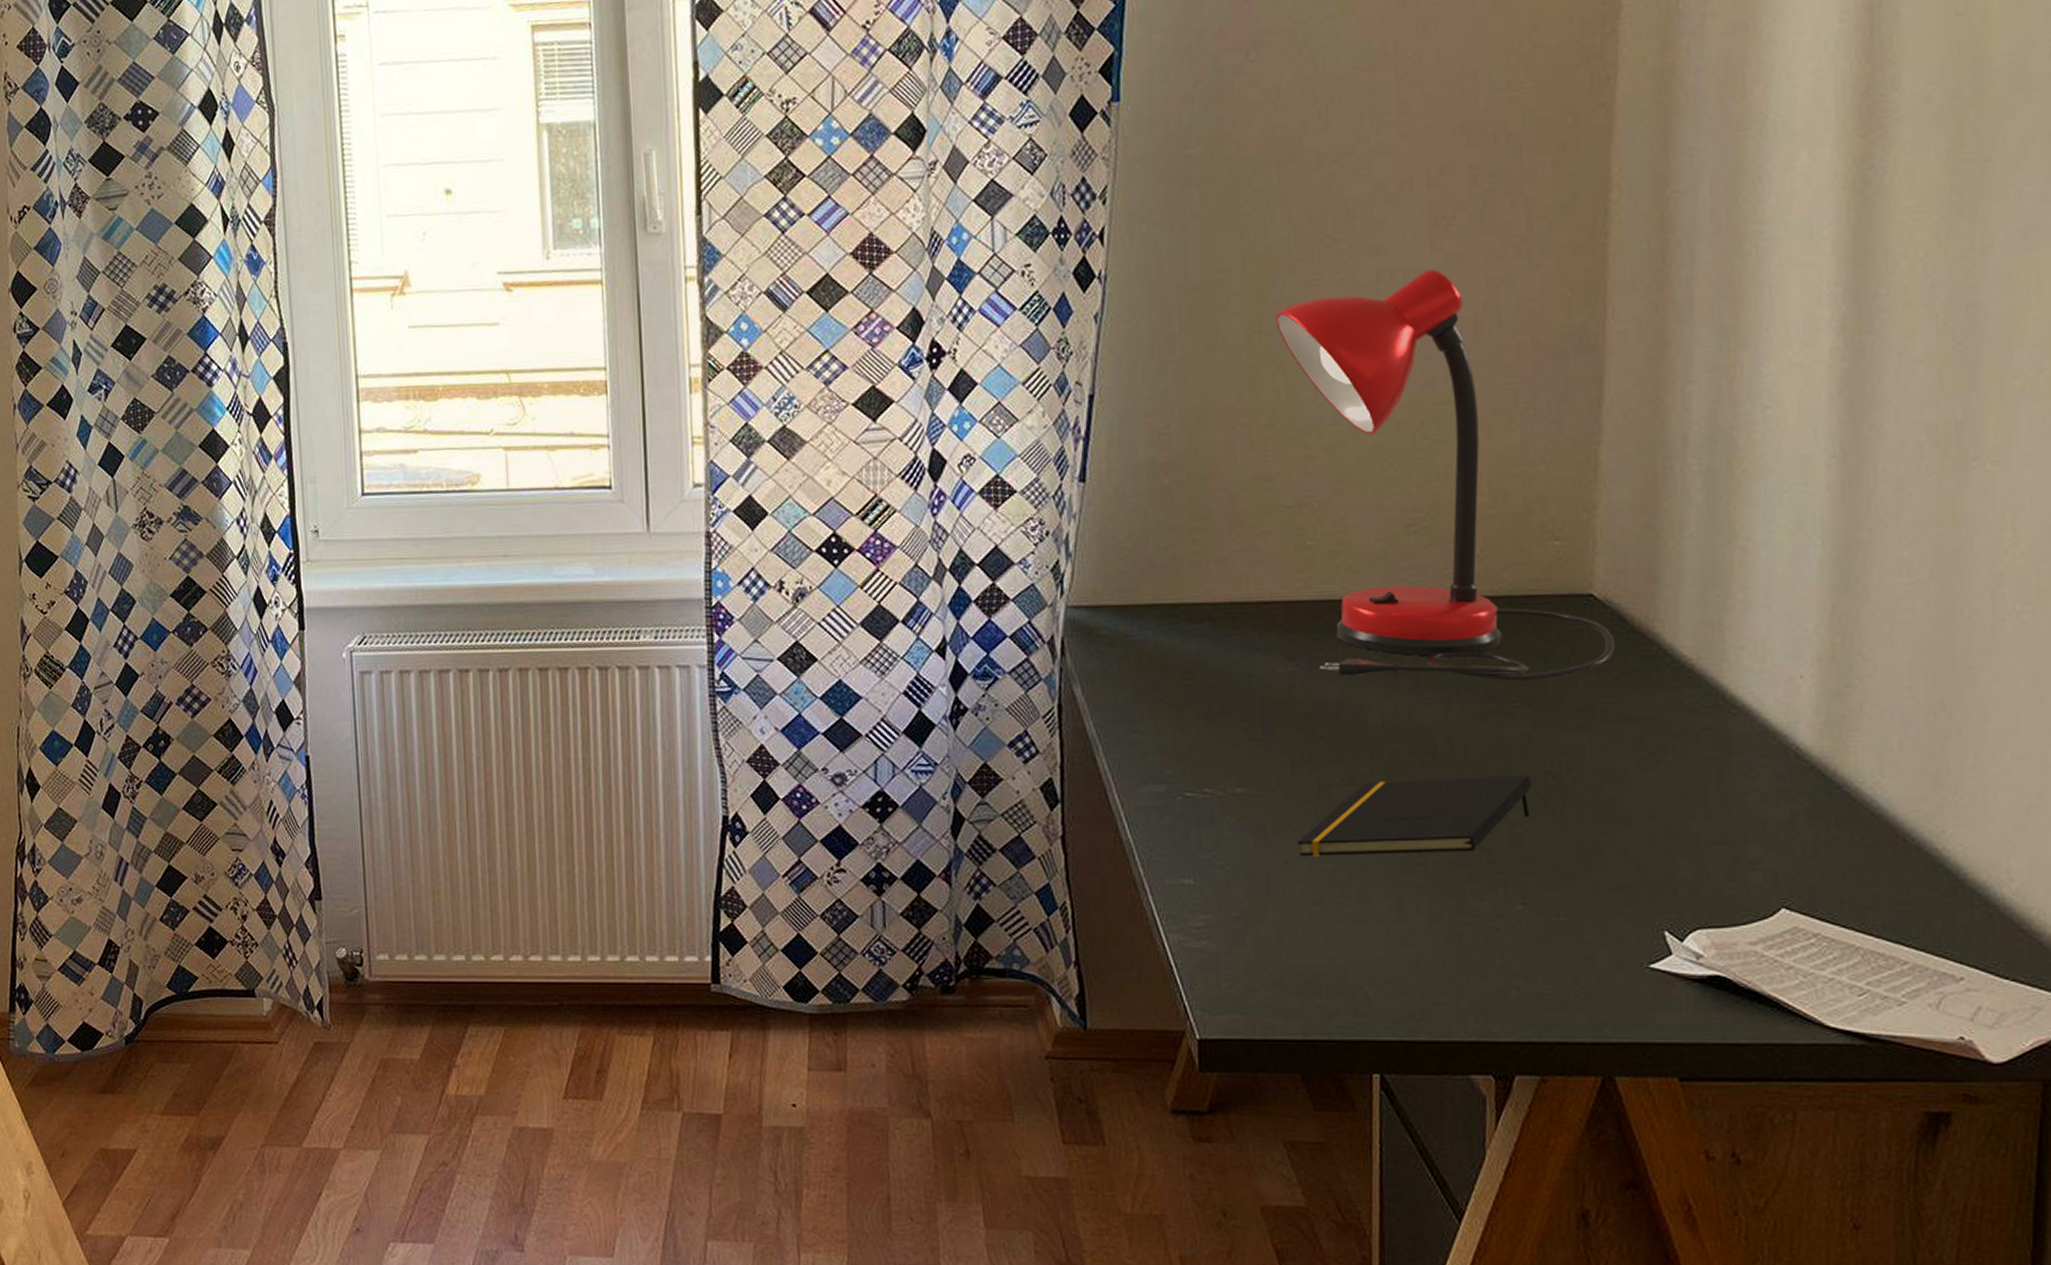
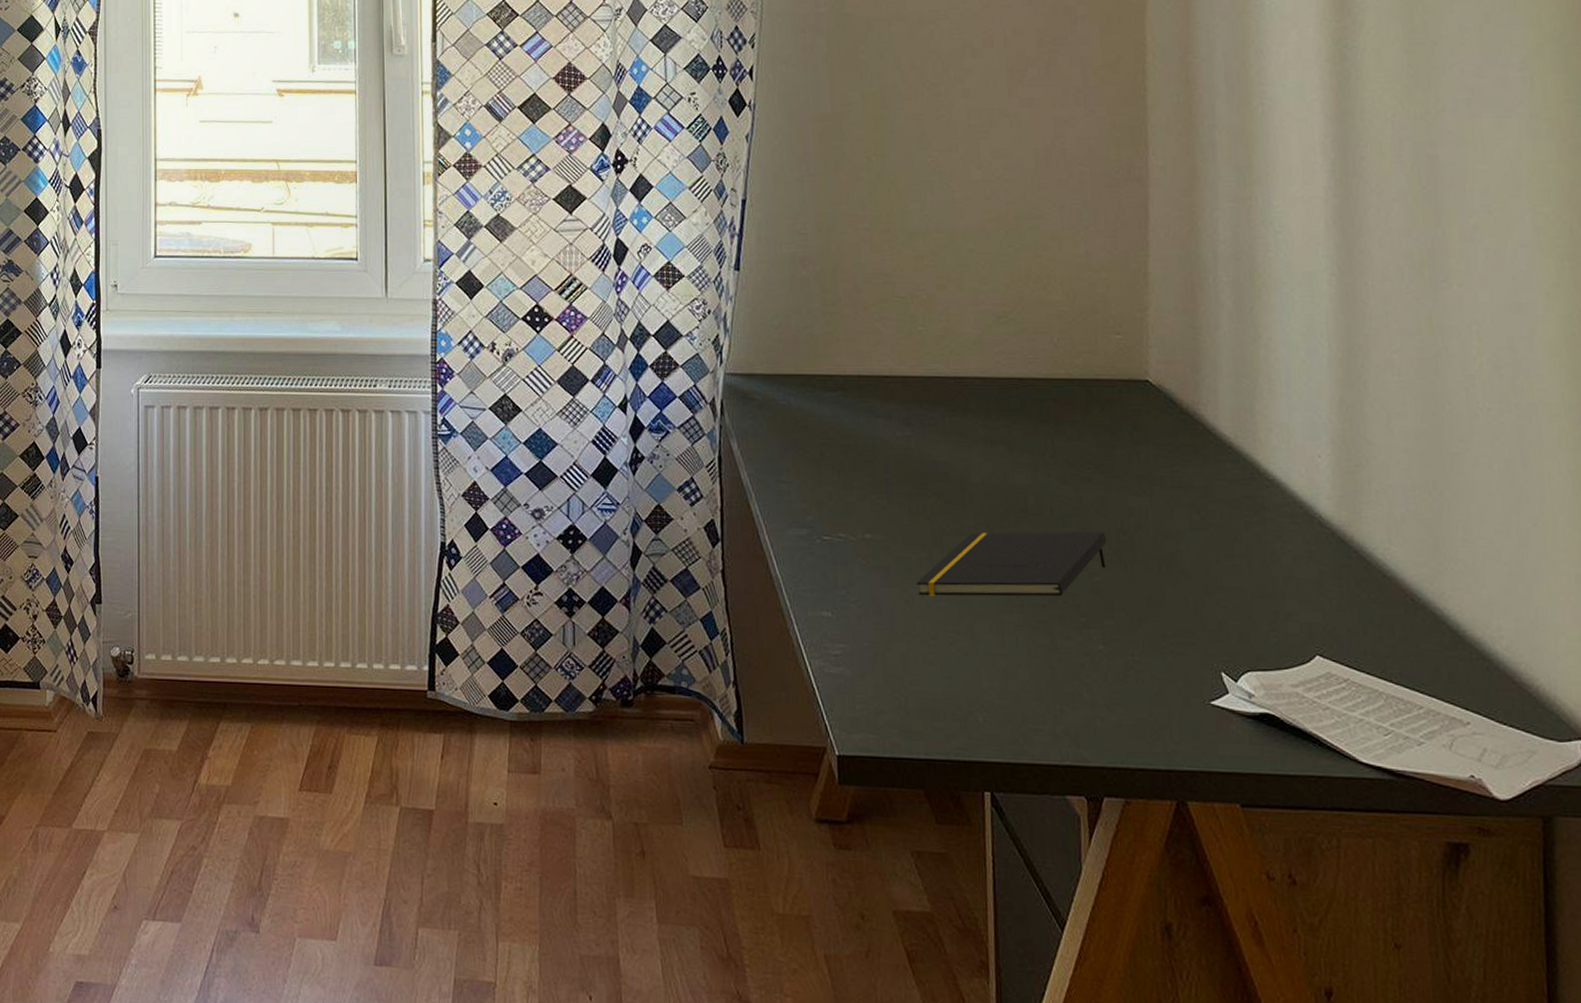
desk lamp: present [1275,269,1616,681] -> none [888,110,1169,451]

